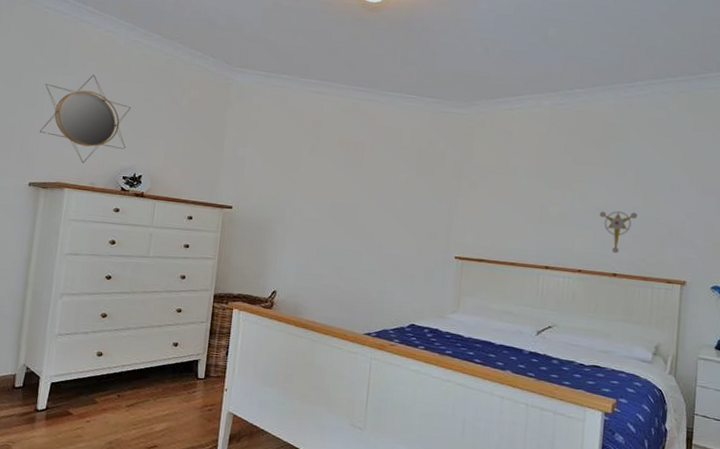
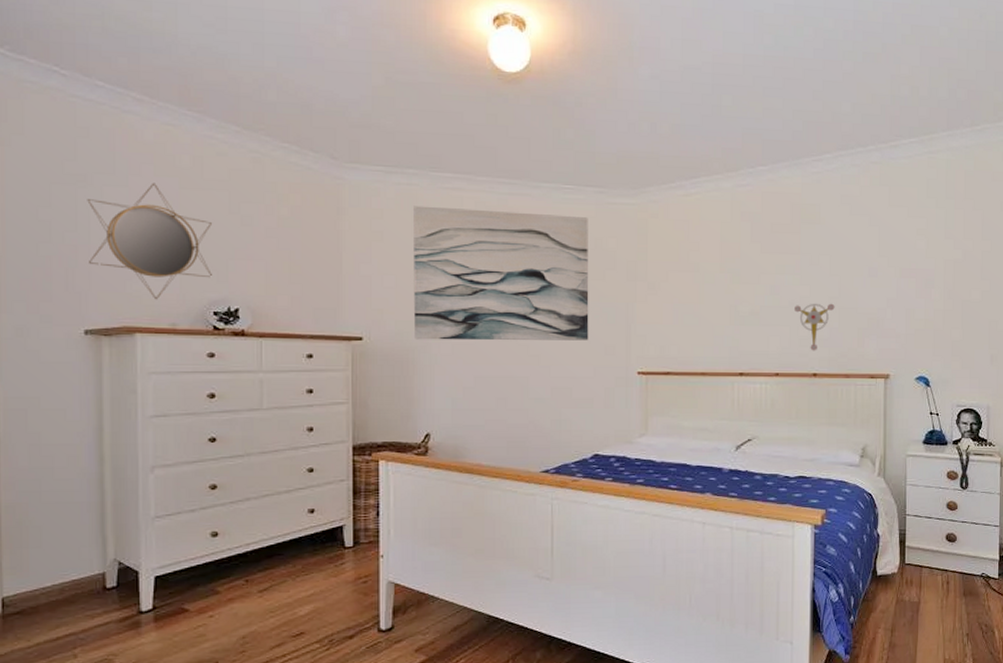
wall art: none [273,104,425,226] -> present [413,205,589,341]

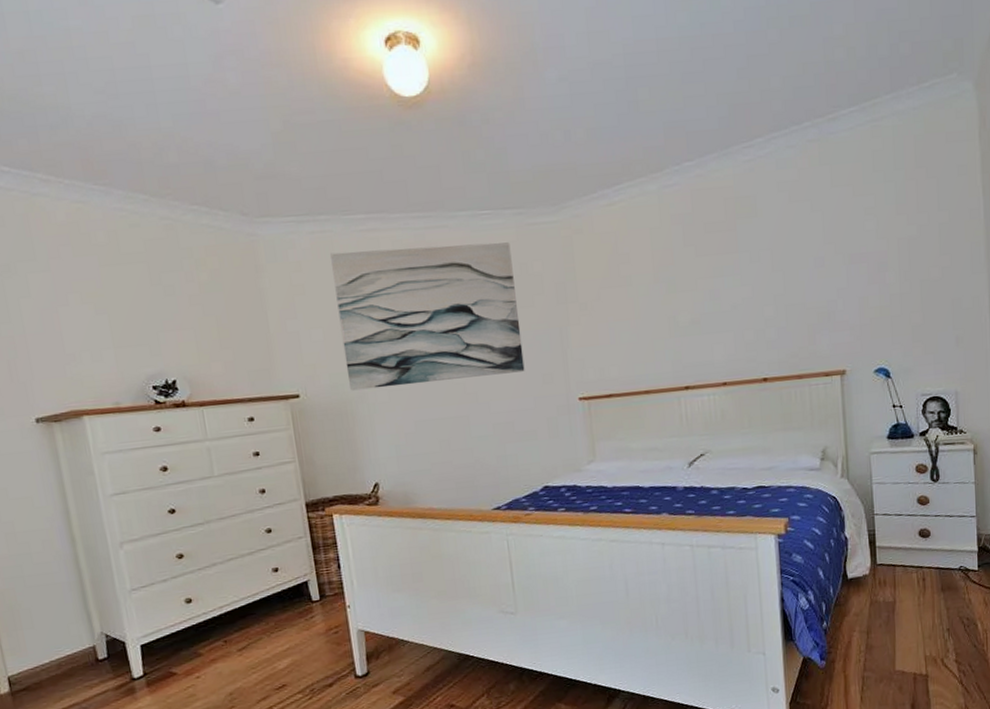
home mirror: present [87,182,212,300] -> none [14,263,145,381]
wall ornament: present [794,303,835,351] -> none [737,301,781,355]

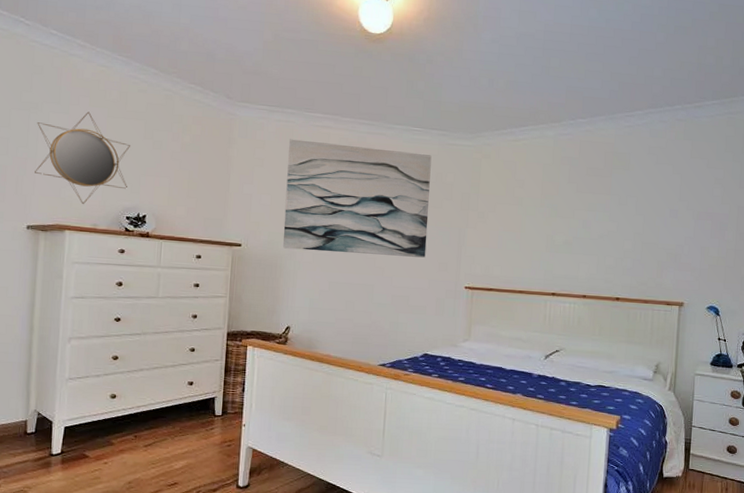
home mirror: none [14,263,145,381] -> present [35,111,130,205]

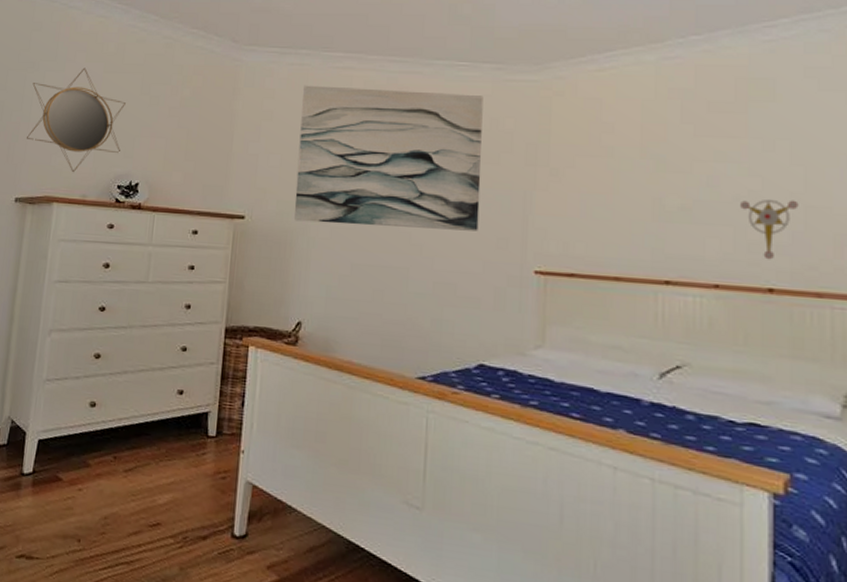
wall ornament: none [603,237,639,279] -> present [741,198,799,260]

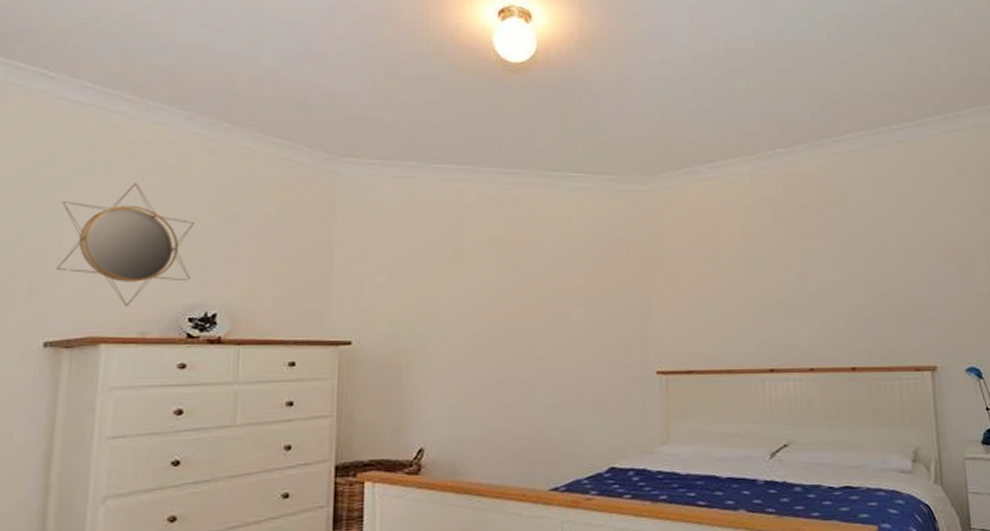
wall art: present [294,85,484,231] -> none [408,199,601,343]
wall ornament: present [741,198,799,260] -> none [826,289,870,343]

